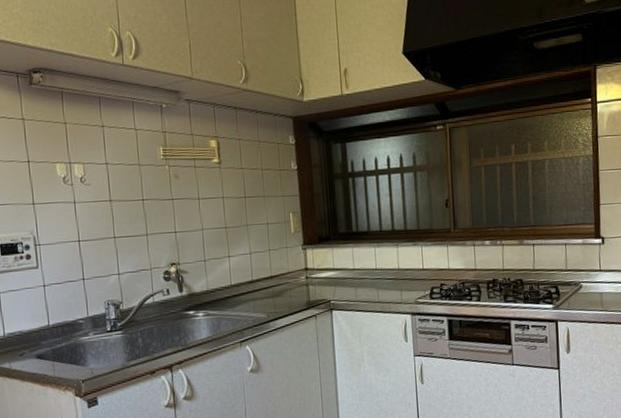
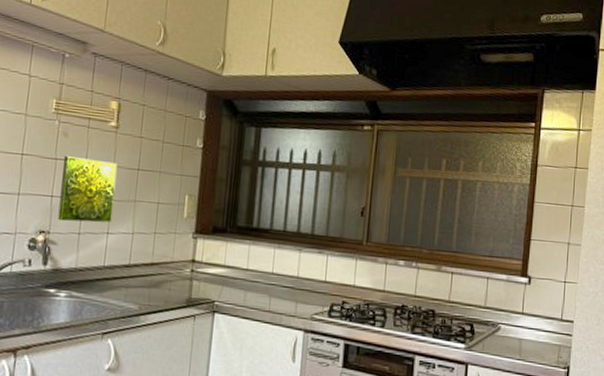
decorative tile: none [179,194,230,253] -> present [58,155,118,223]

